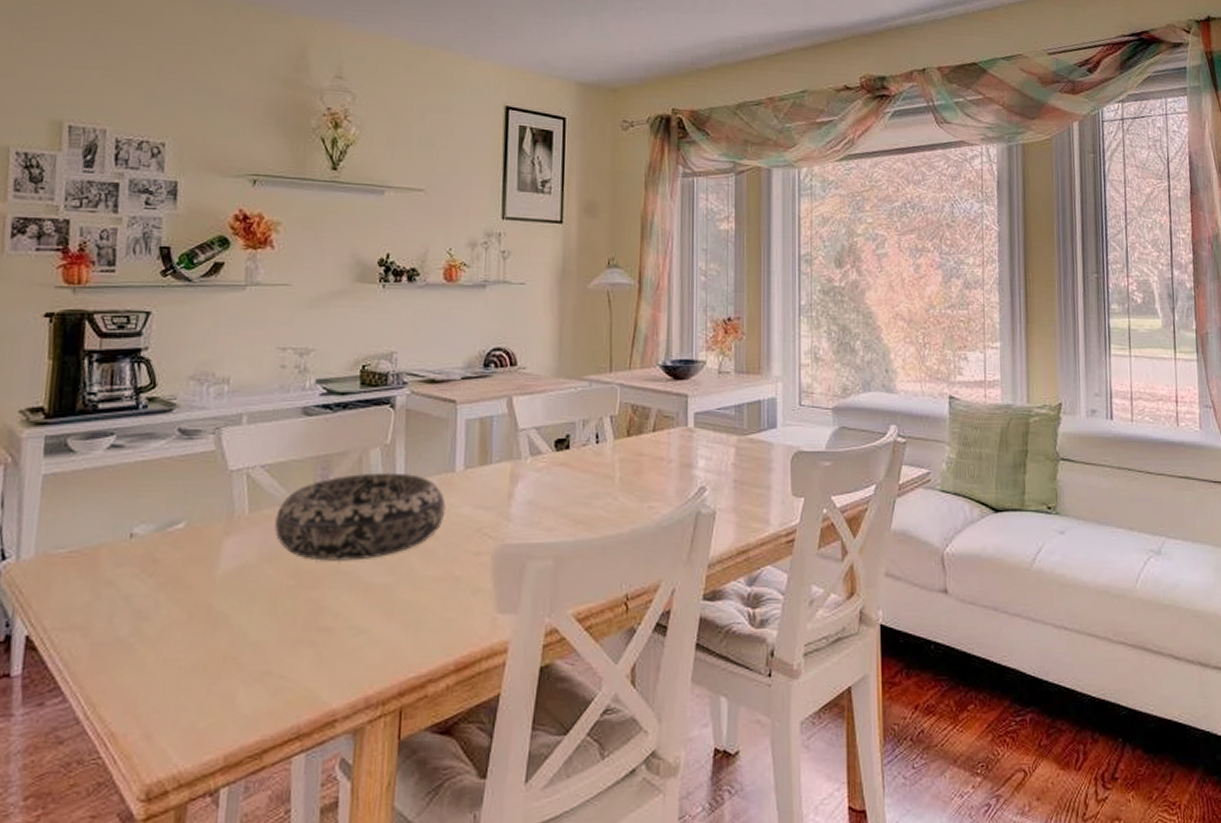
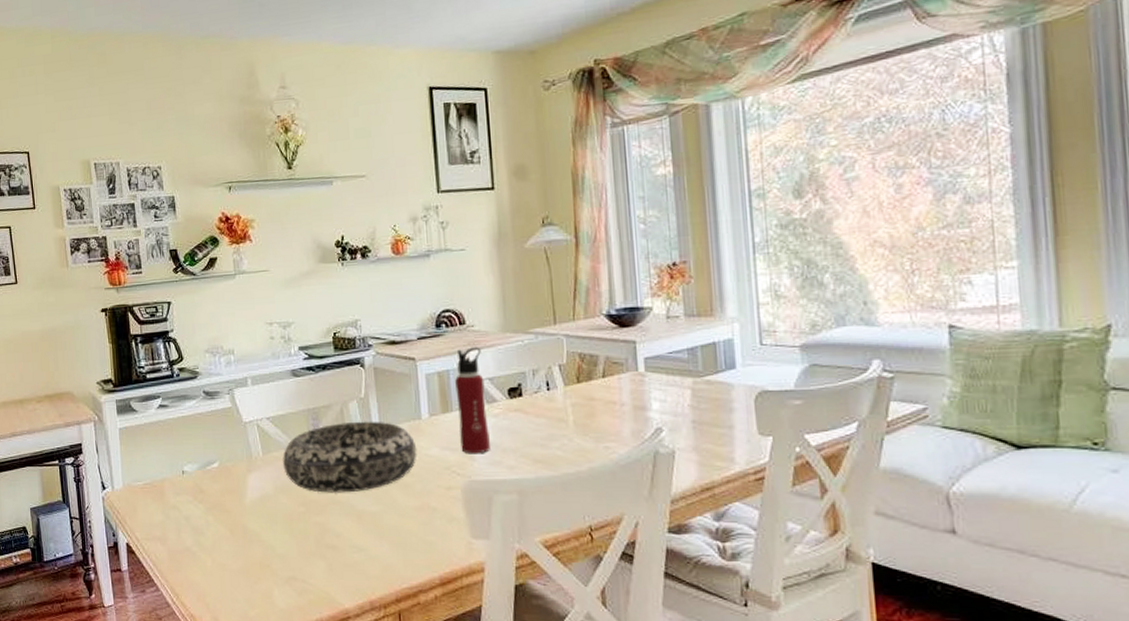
water bottle: none [496,392,531,514] -> present [455,347,490,454]

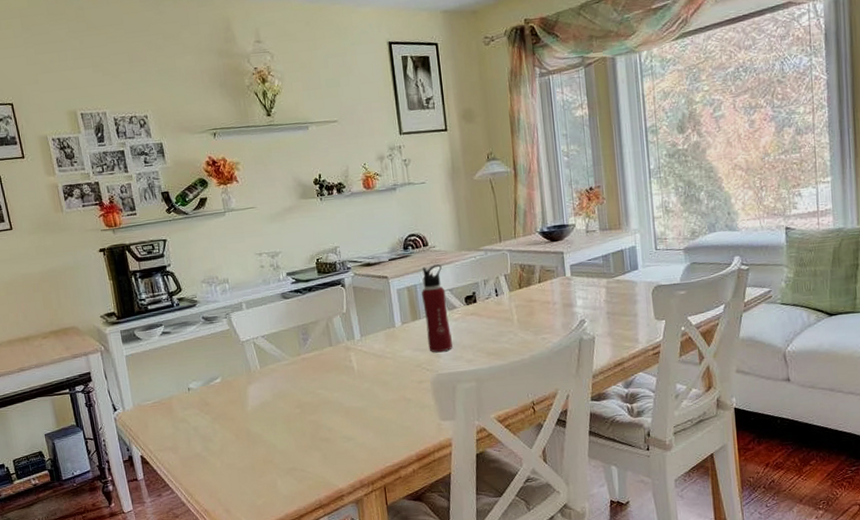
decorative bowl: present [283,421,417,493] -> none [278,332,393,396]

